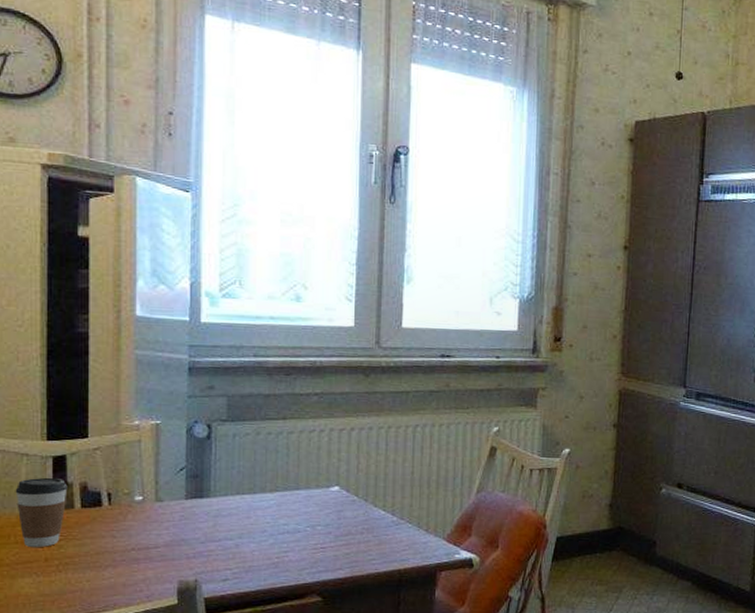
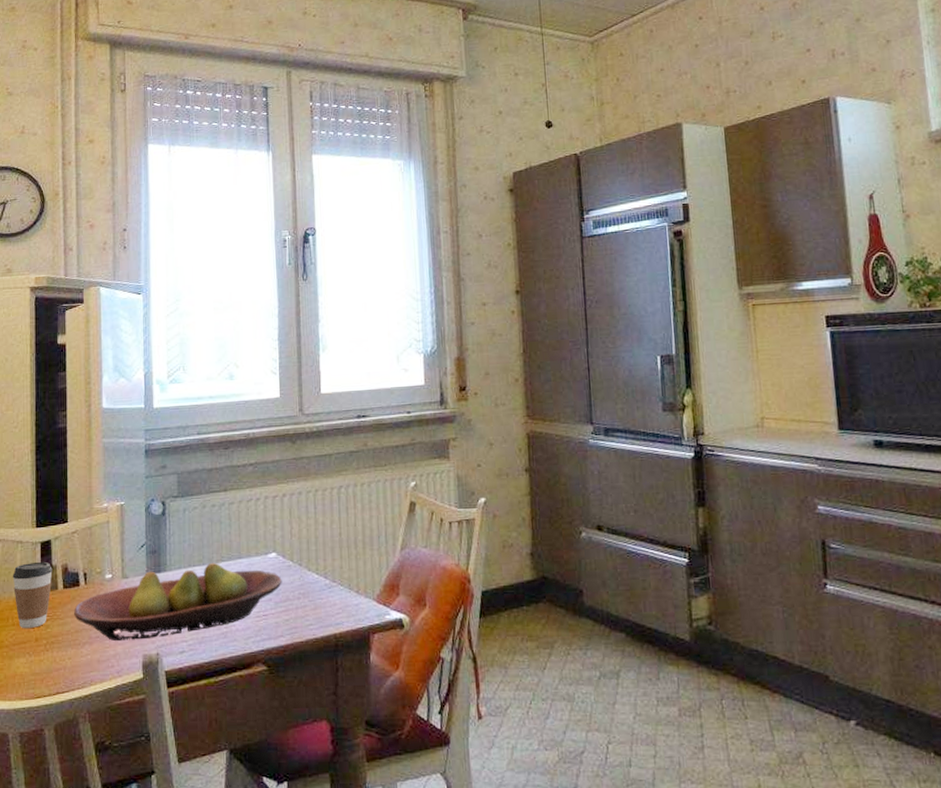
fruit bowl: none [95,491,345,565] -> present [74,562,282,641]

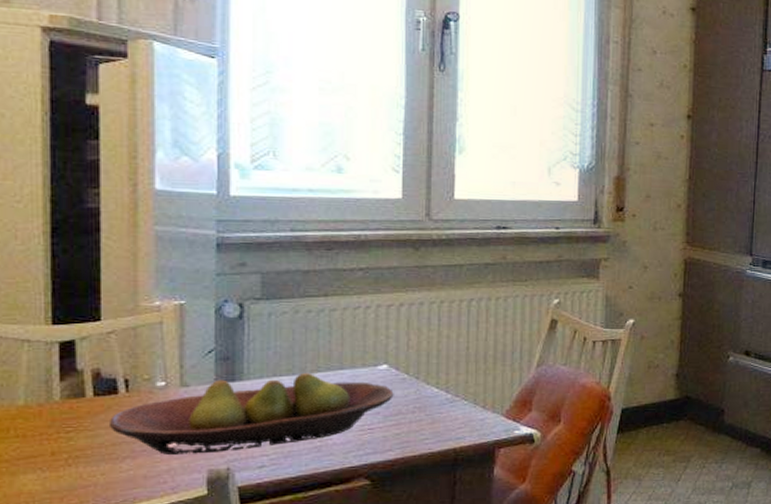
coffee cup: present [12,561,53,629] -> none [14,364,77,442]

